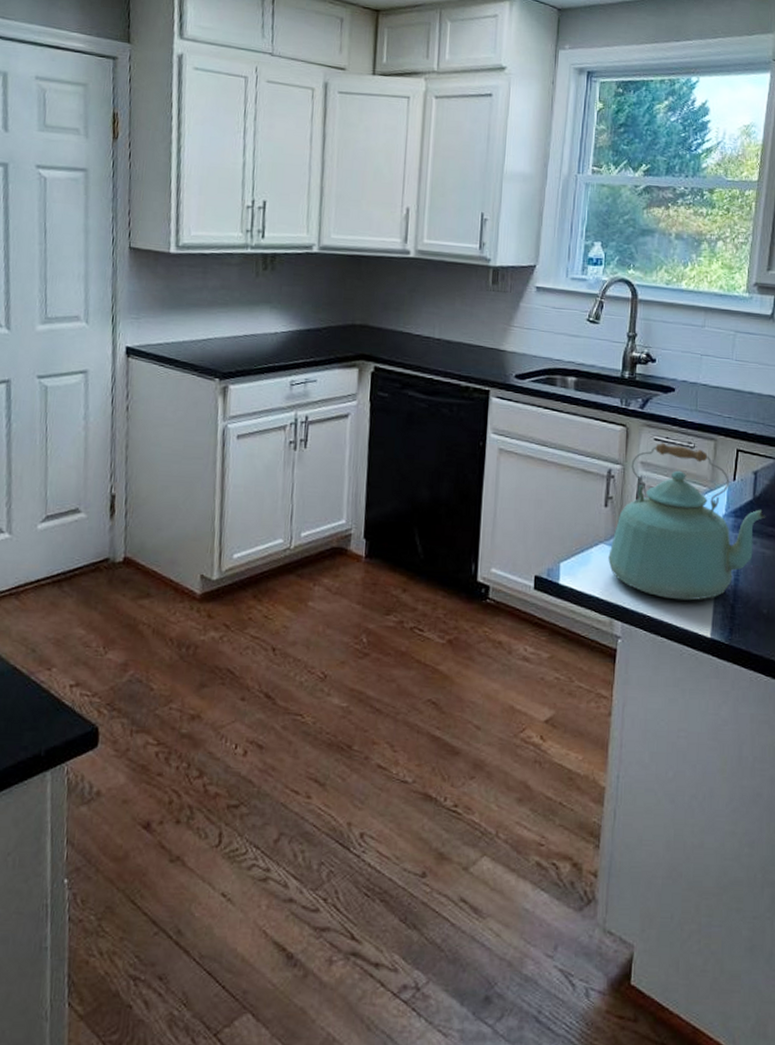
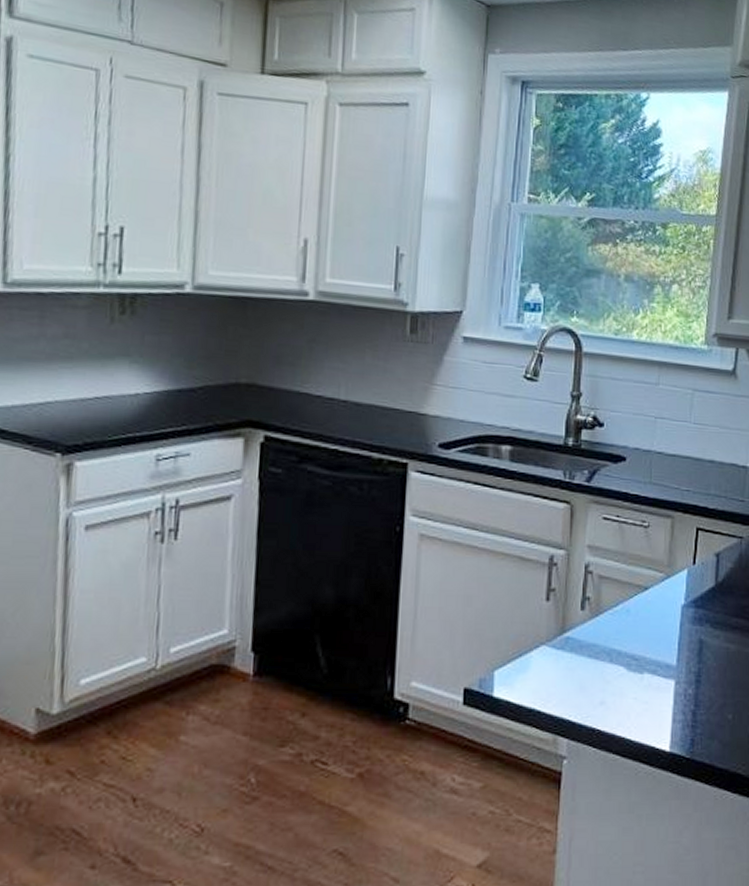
kettle: present [608,442,766,601] -> none [551,521,730,709]

